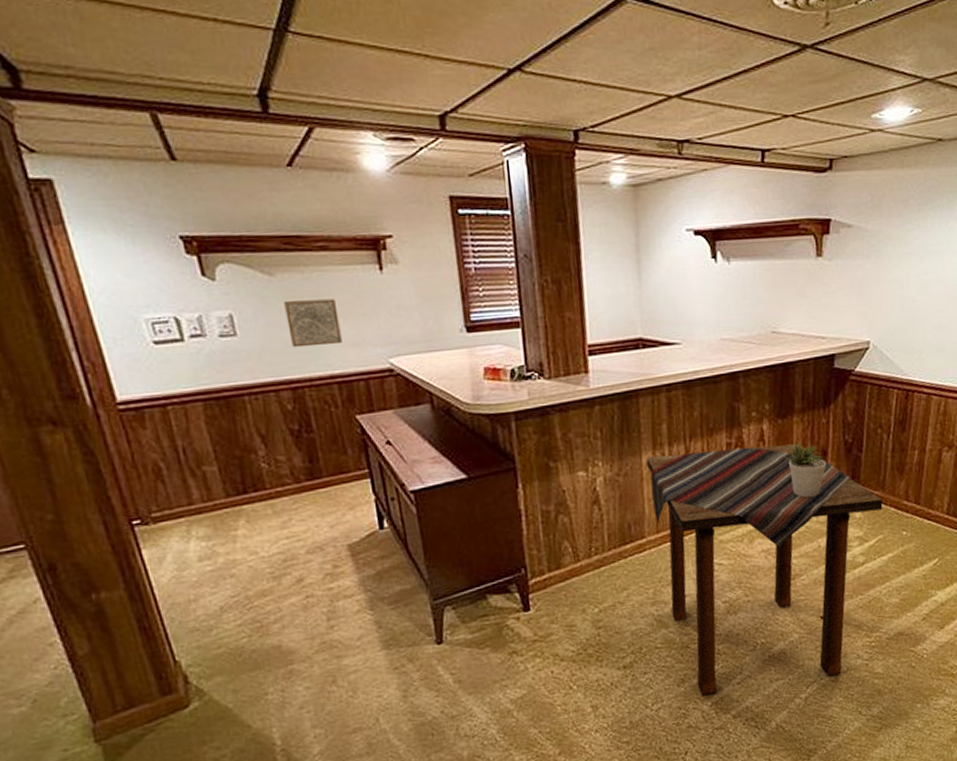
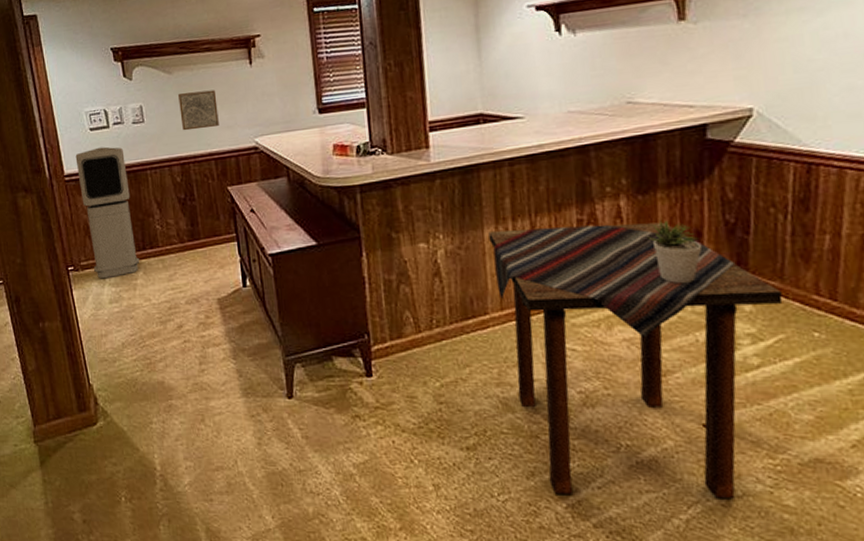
air purifier: none [132,365,240,533] -> present [75,146,140,279]

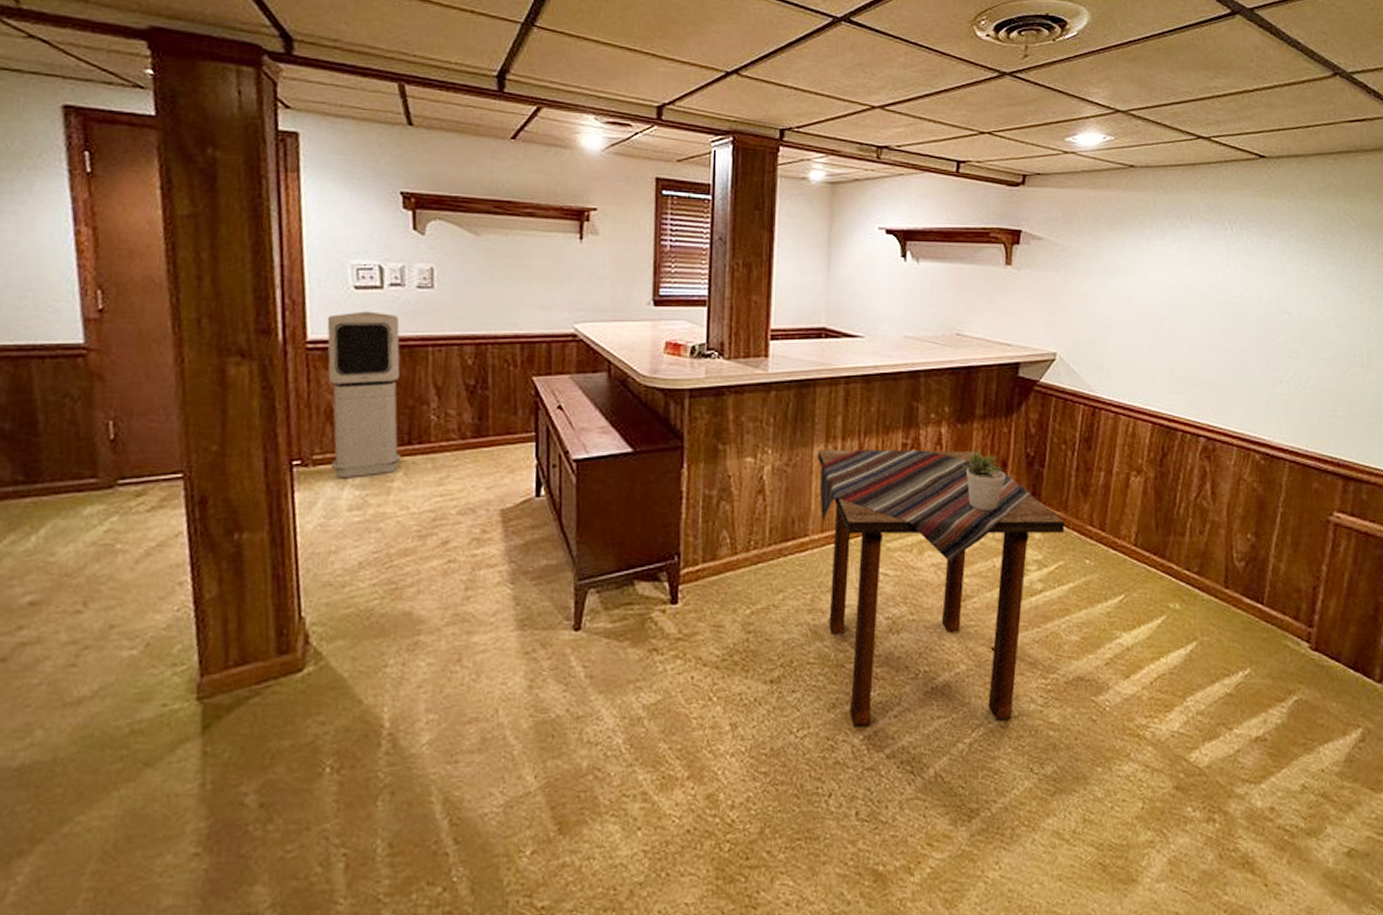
wall art: present [178,90,219,131] -> none [483,261,534,306]

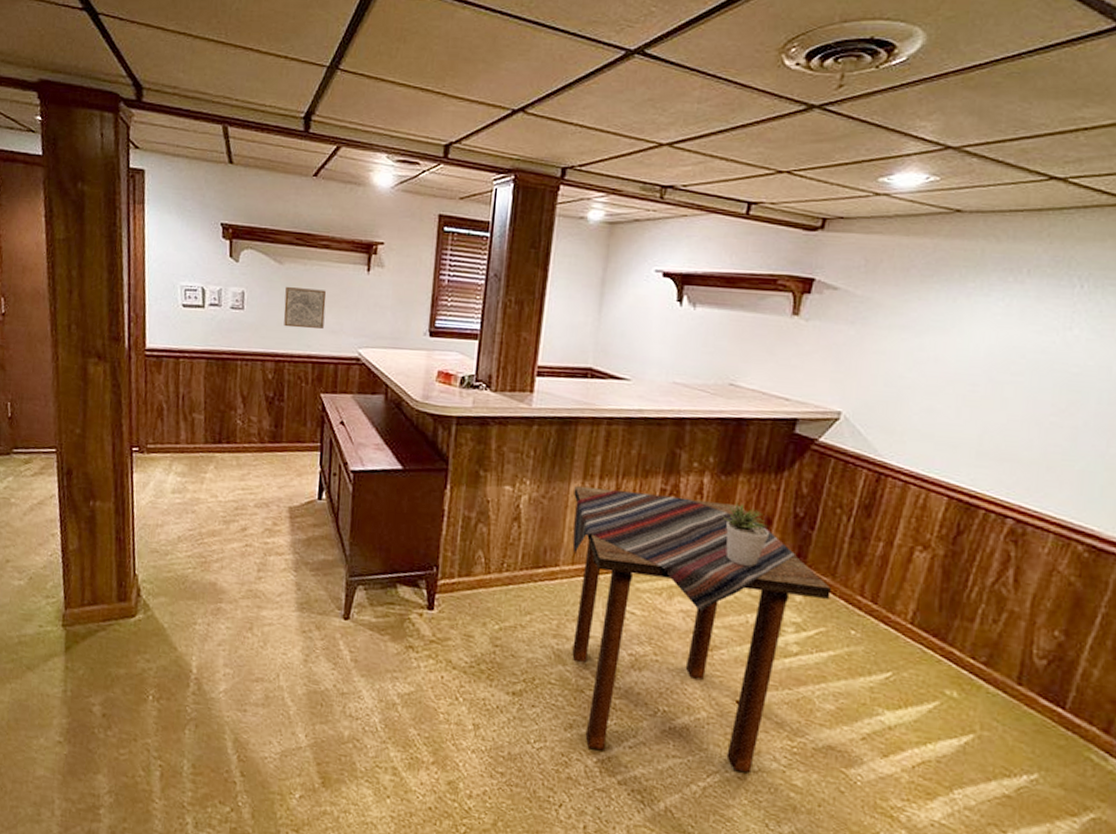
air purifier: present [327,311,402,479] -> none [160,326,216,467]
wall art: none [483,261,534,306] -> present [283,287,326,329]

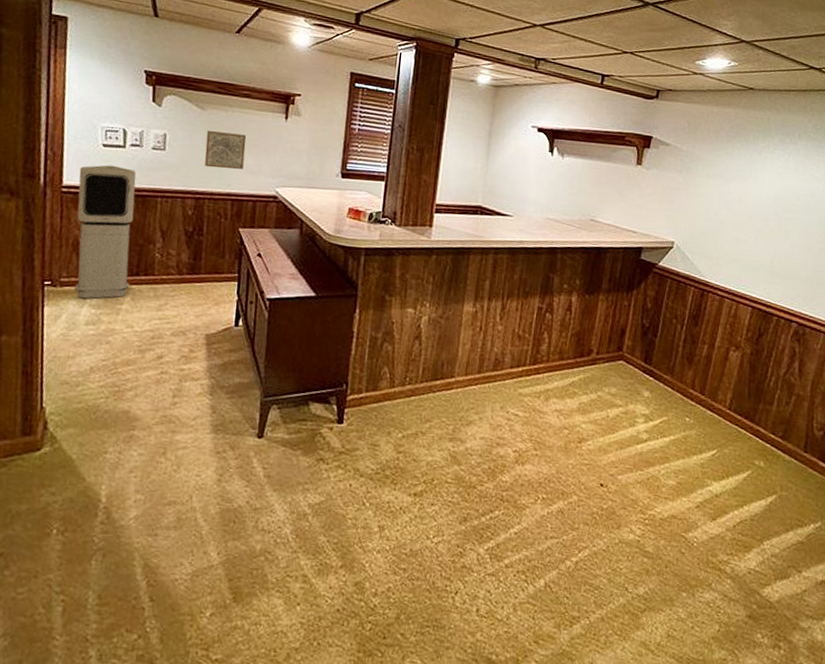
air purifier: none [160,326,216,467] -> present [75,165,136,299]
side table: present [572,485,831,774] -> none [466,306,670,546]
potted plant: present [722,502,770,568] -> none [587,316,624,370]

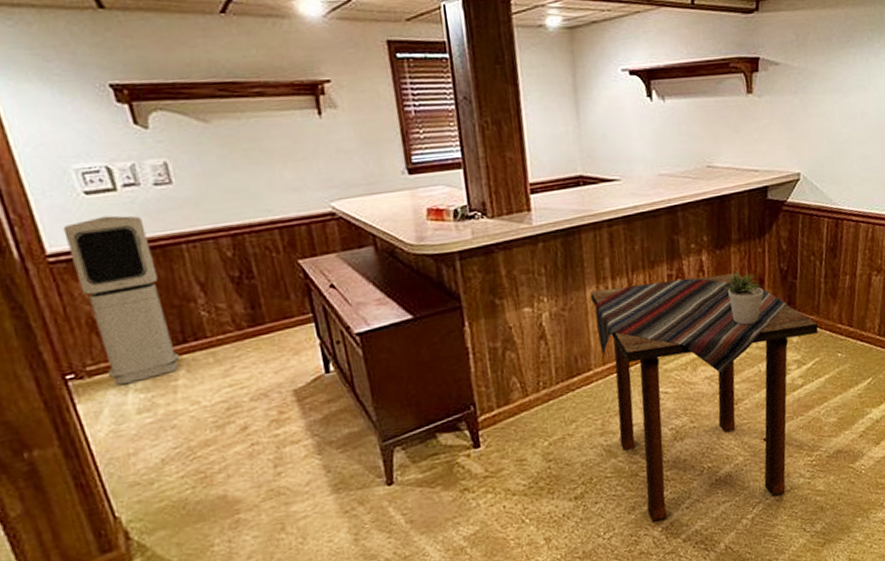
wall art: present [204,131,246,169] -> none [221,144,282,194]
side table: none [466,306,670,546] -> present [590,273,818,522]
potted plant: none [587,316,624,370] -> present [723,270,764,325]

